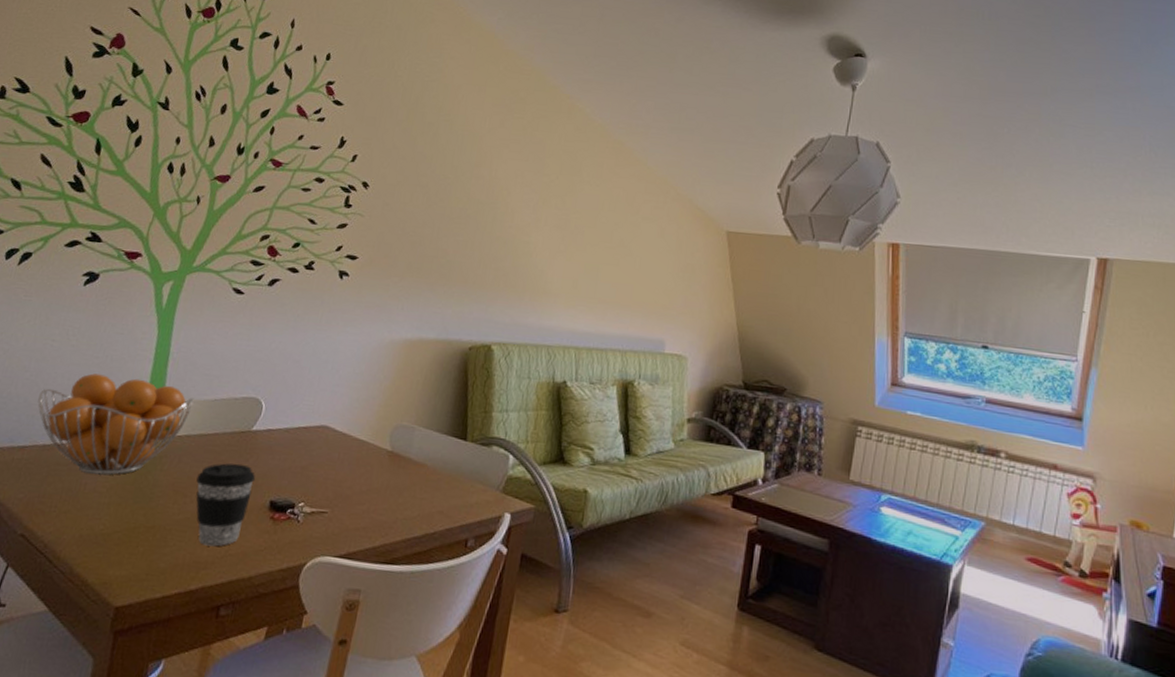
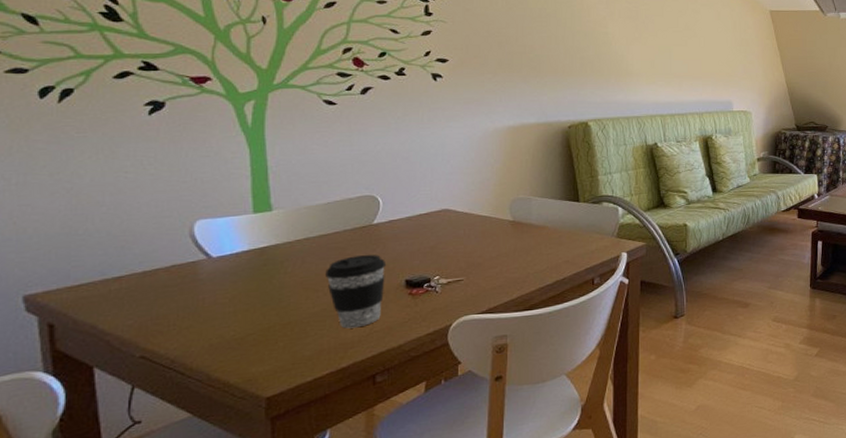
fruit basket: present [37,373,194,475] -> none [124,195,305,289]

